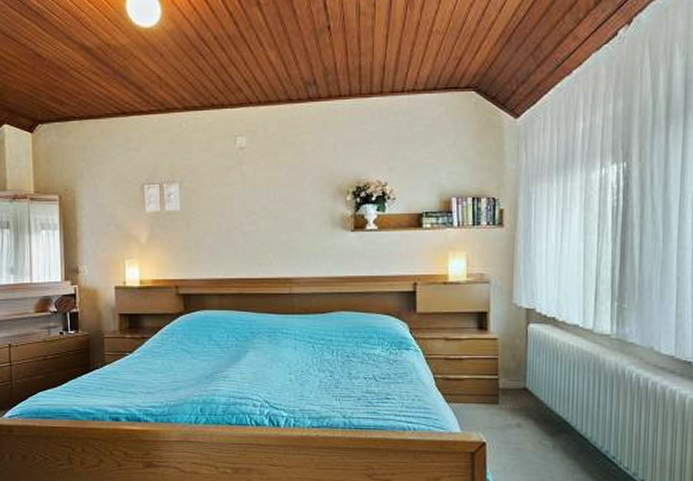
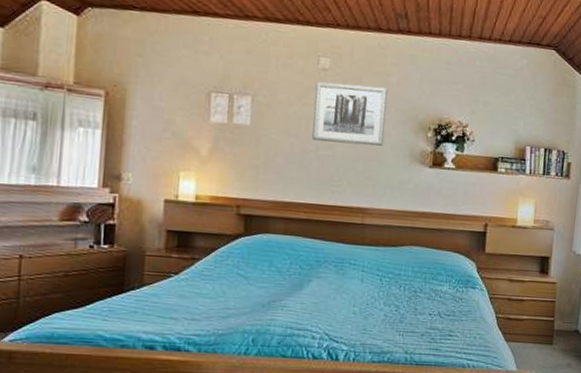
wall art: none [234,157,304,218] -> present [312,81,388,146]

